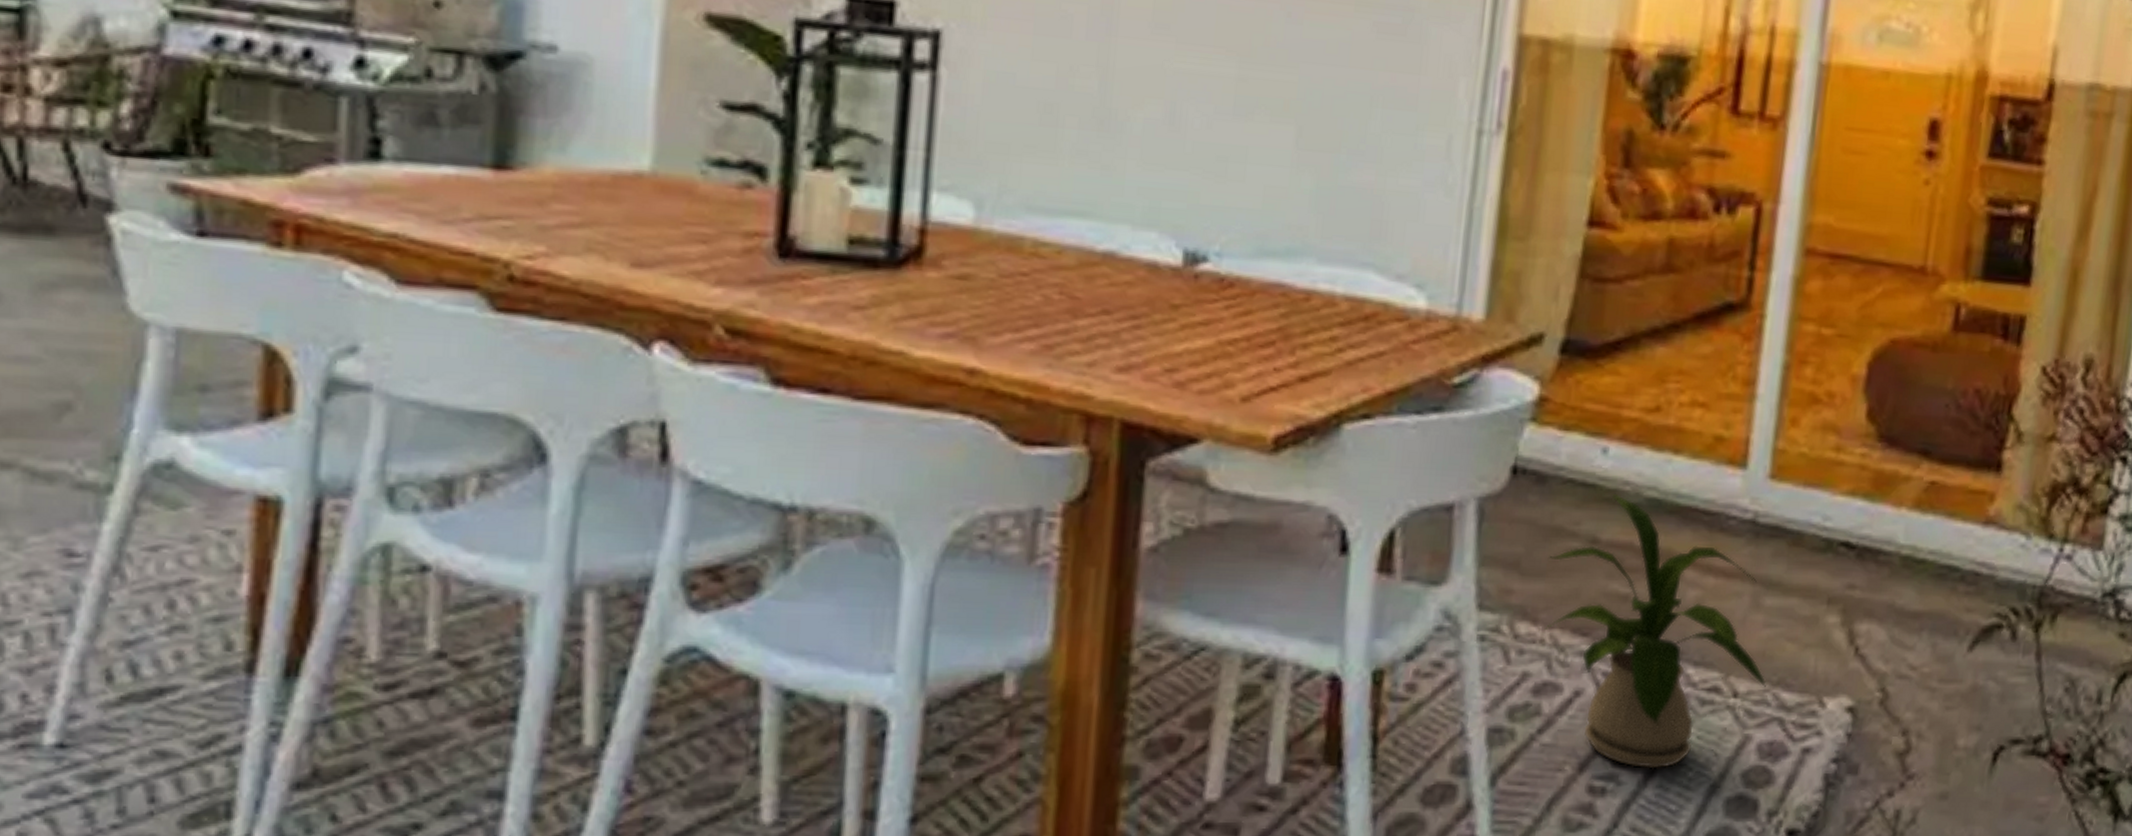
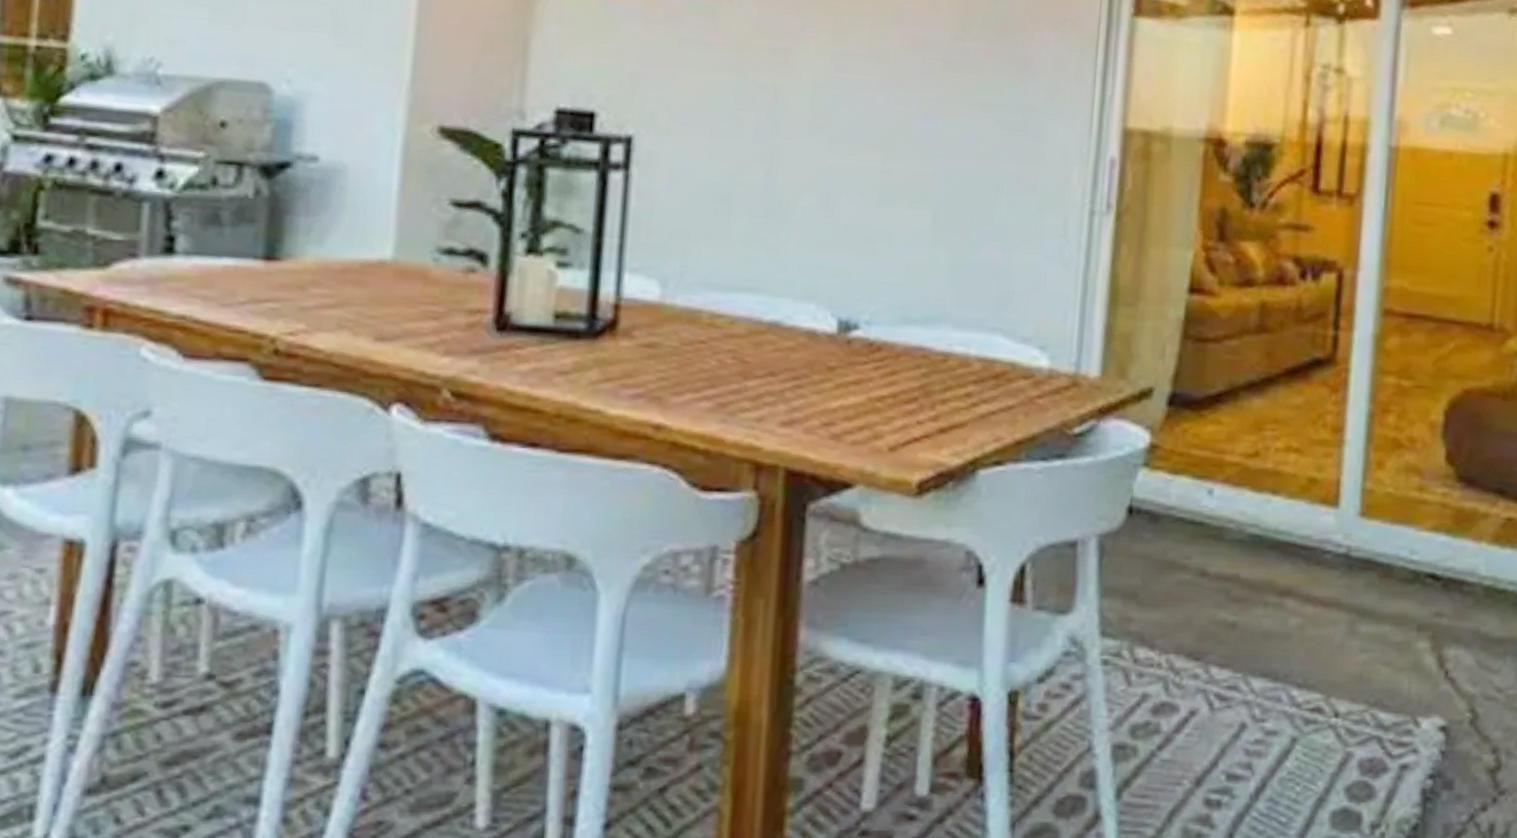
house plant: present [1544,493,1767,769] -> none [1161,530,1365,784]

